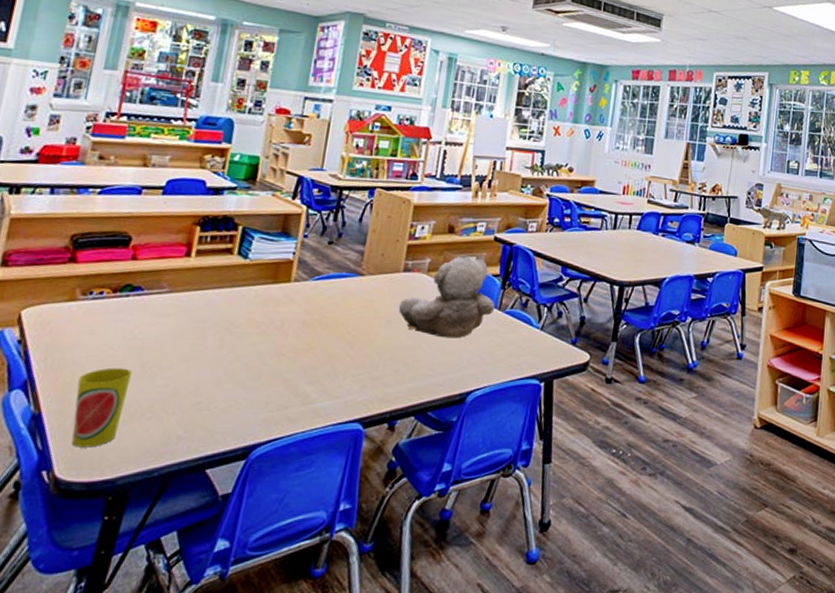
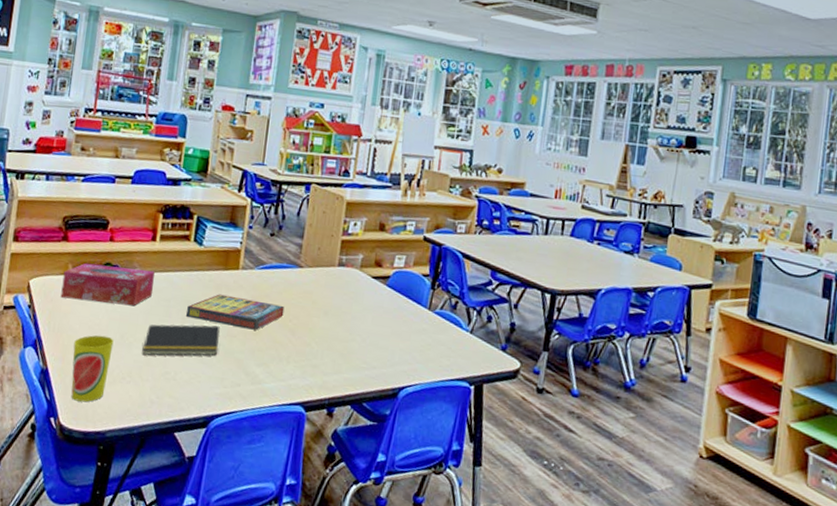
tissue box: none [63,286,188,331] -> present [60,263,155,306]
notepad: none [168,344,266,385] -> present [142,324,220,356]
game compilation box: none [225,310,343,346] -> present [186,294,285,330]
teddy bear: present [398,256,495,339] -> none [334,253,425,335]

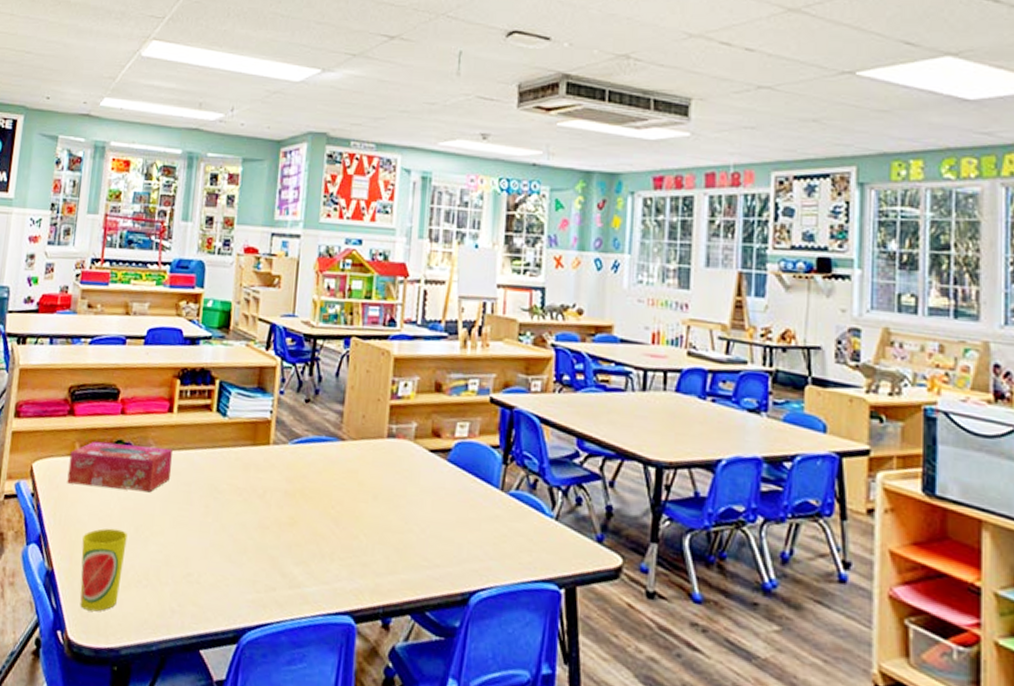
notepad: present [142,324,220,356] -> none [160,514,250,553]
game compilation box: present [186,294,285,330] -> none [210,475,325,520]

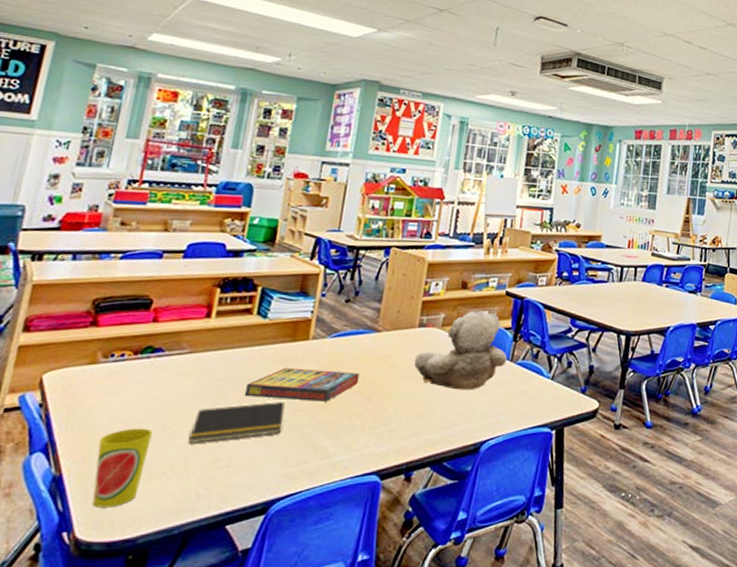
tissue box: present [67,441,173,493] -> none [84,348,208,391]
notepad: none [160,514,250,553] -> present [188,401,285,443]
game compilation box: none [210,475,325,520] -> present [245,368,360,402]
teddy bear: none [384,420,497,523] -> present [414,310,508,390]

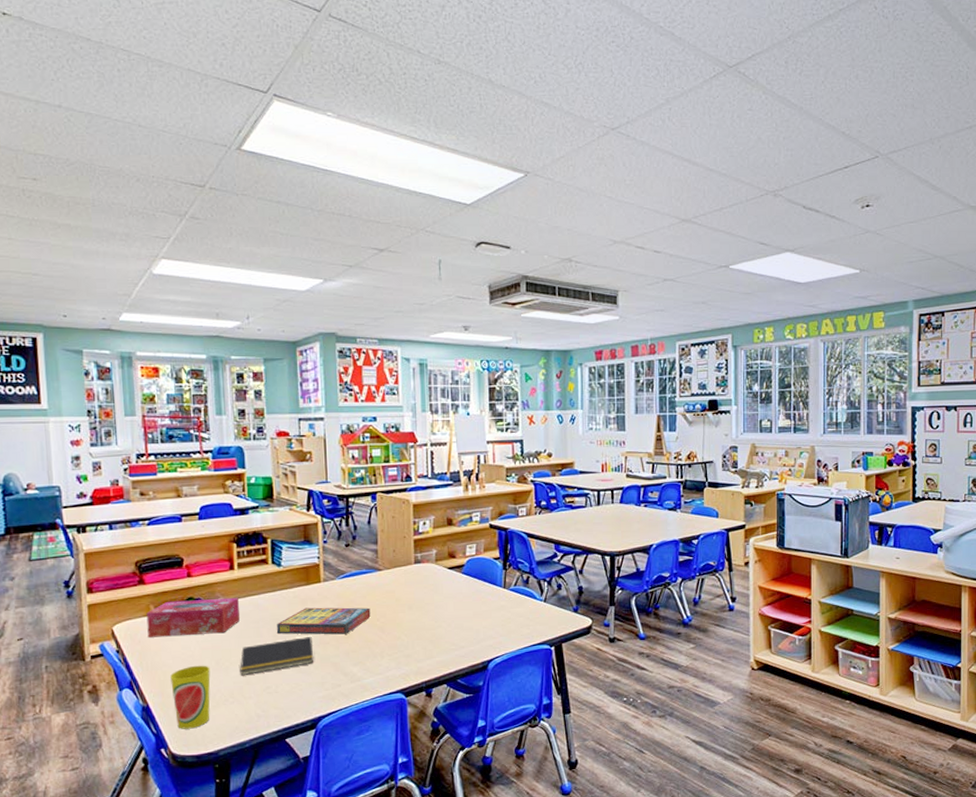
tissue box: none [84,348,208,391] -> present [146,597,241,638]
teddy bear: present [414,310,508,390] -> none [416,544,500,617]

